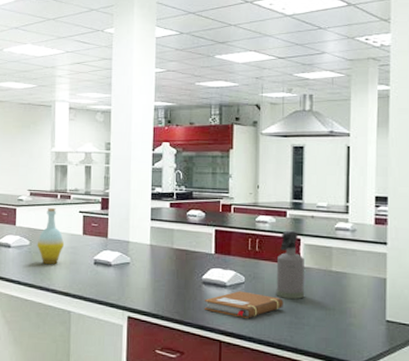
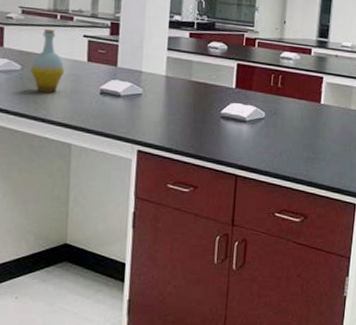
notebook: present [204,291,283,319] -> none [221,126,302,154]
spray bottle: present [276,230,305,299] -> none [295,68,325,135]

